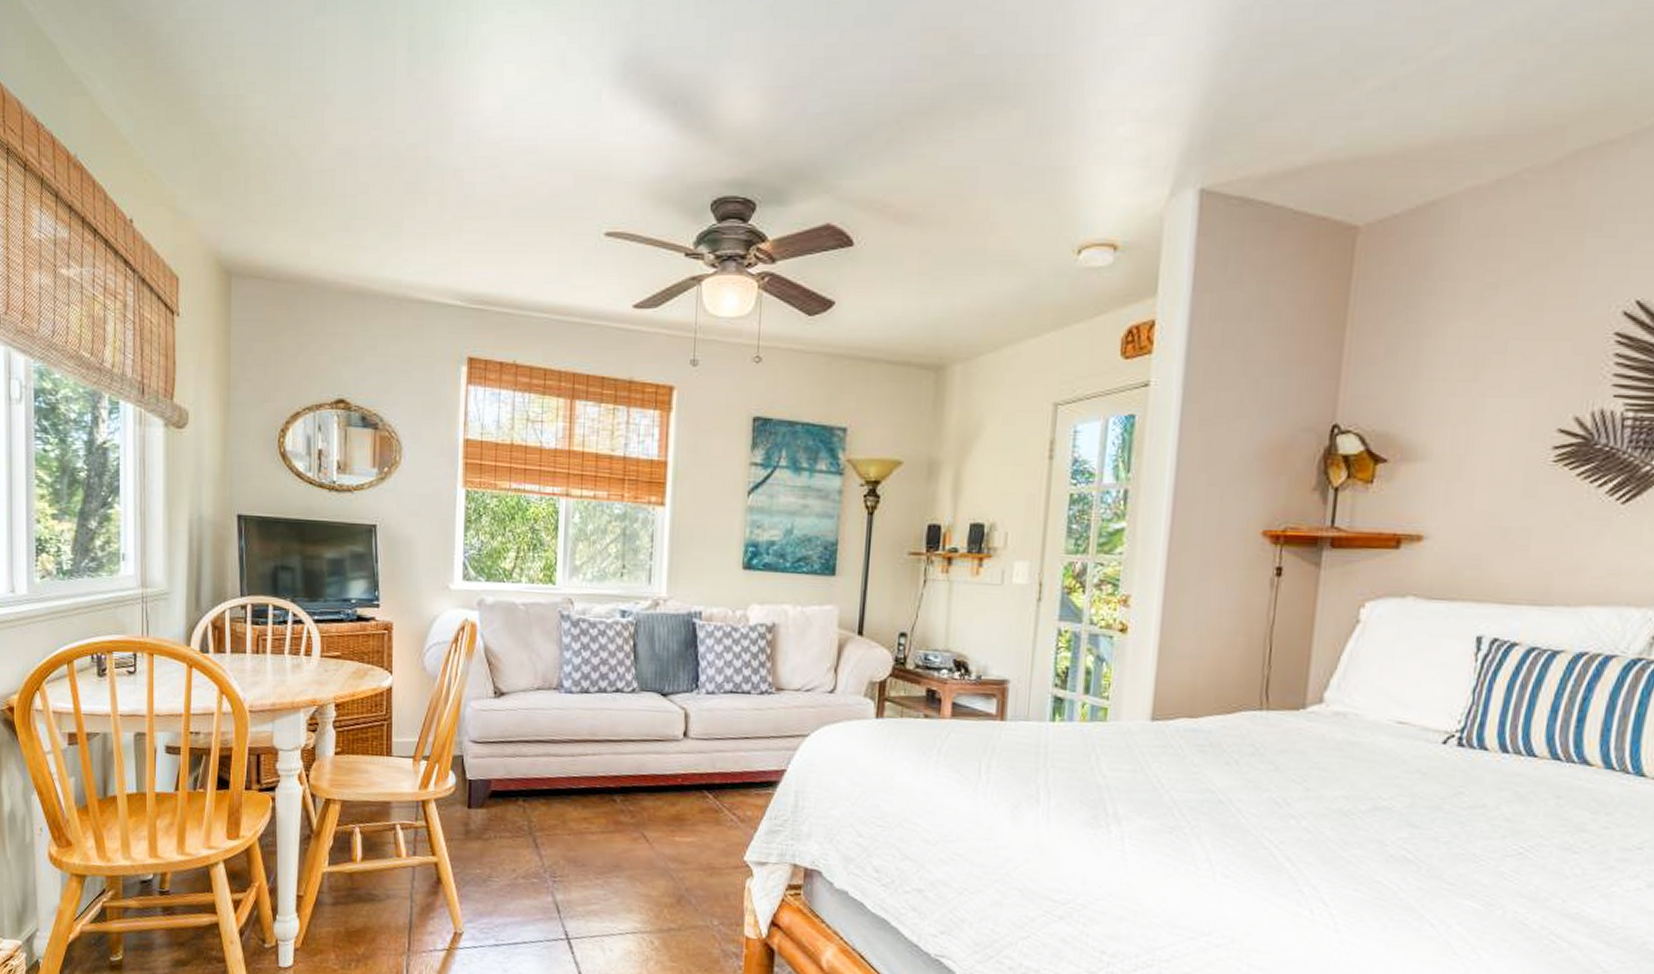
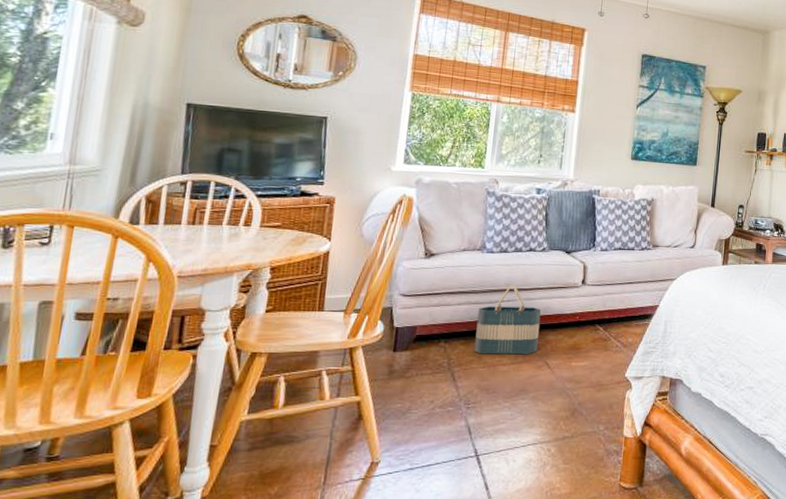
tote bag: none [557,735,634,823] -> present [474,285,541,355]

